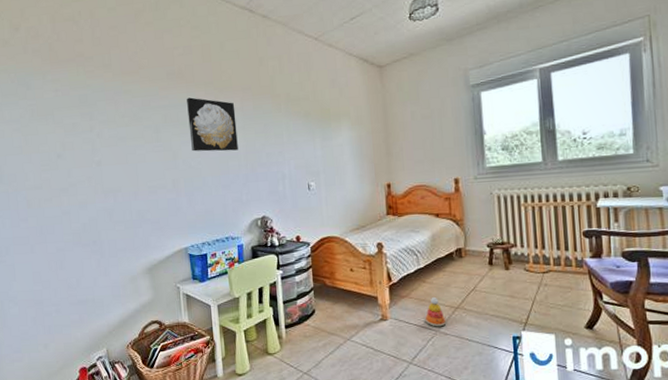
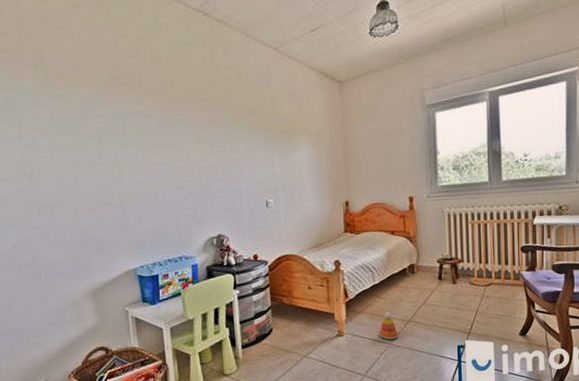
wall art: present [187,97,238,152] -> none [134,105,192,166]

